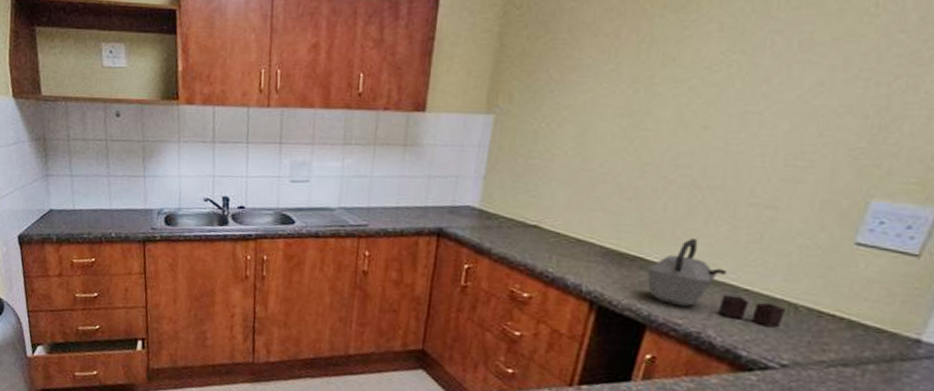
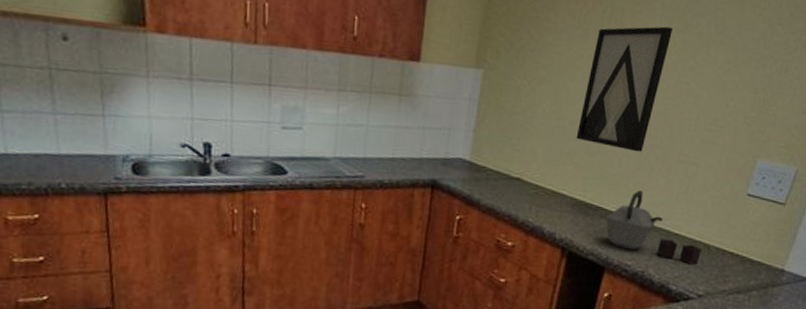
wall art: none [606,50,736,195] -> present [576,26,673,152]

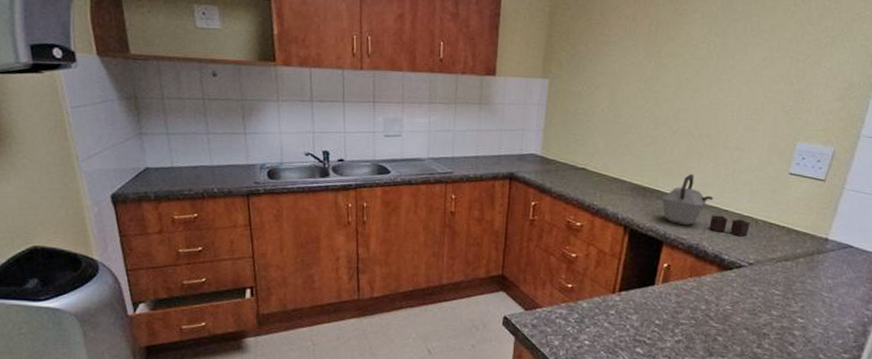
wall art: present [576,26,673,152] -> none [632,33,712,141]

